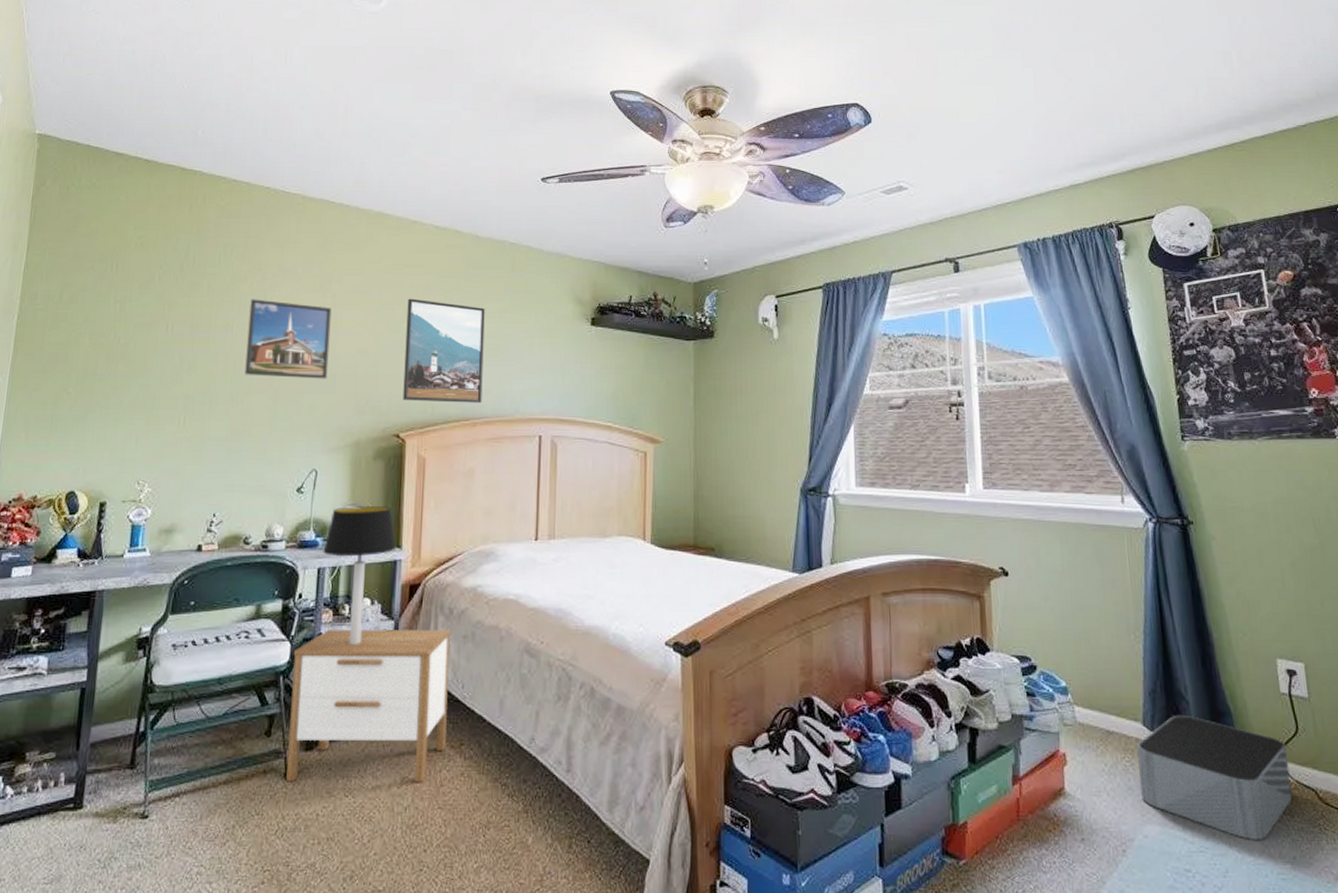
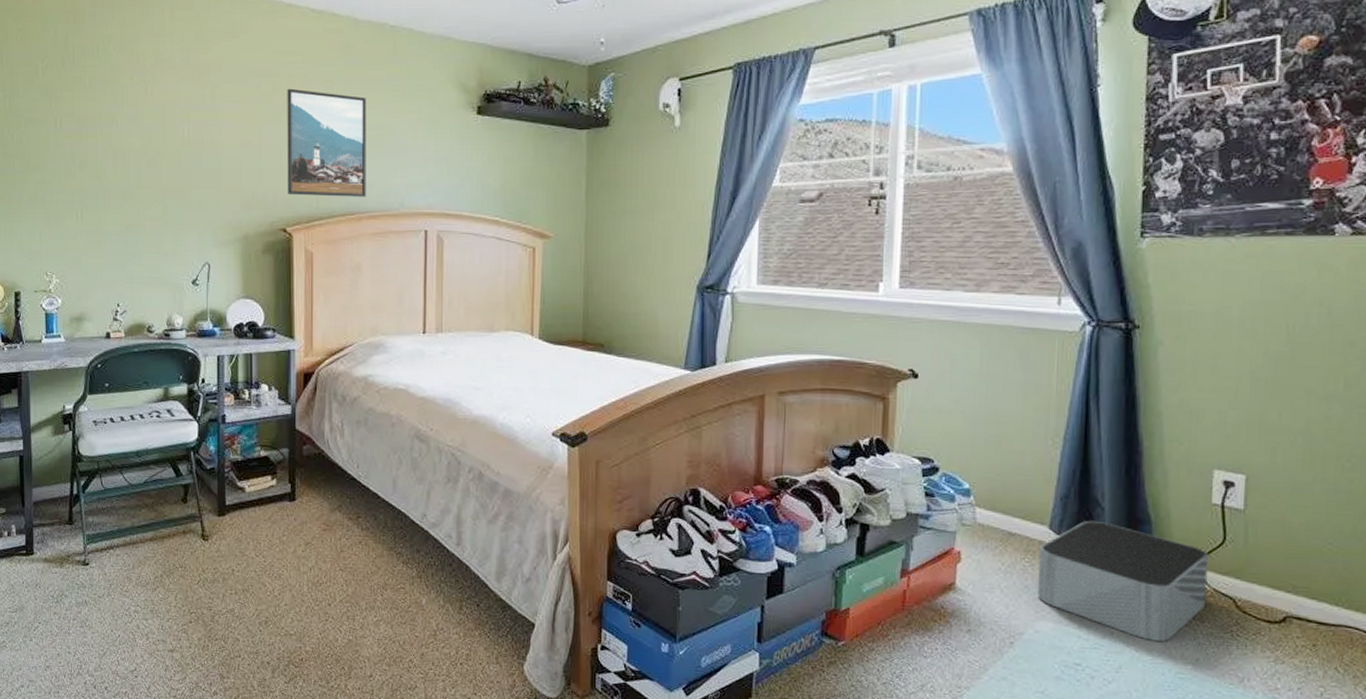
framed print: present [244,299,332,379] -> none [132,92,213,174]
nightstand: present [286,630,451,782] -> none [201,412,345,548]
table lamp: present [323,506,397,644] -> none [221,298,290,426]

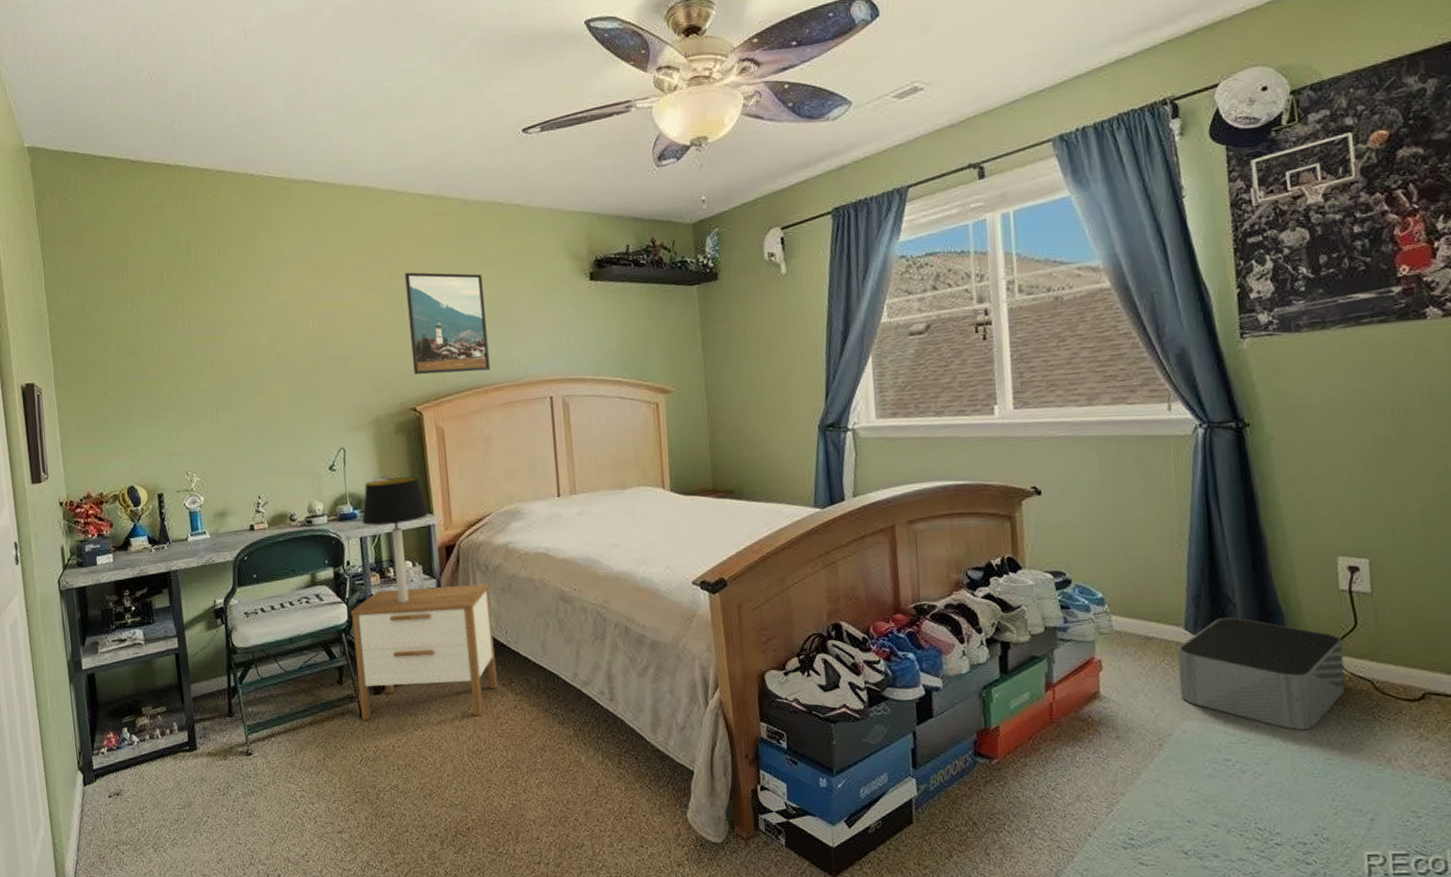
nightstand: none [201,412,345,548] -> present [350,584,498,721]
table lamp: none [221,298,290,426] -> present [362,476,429,602]

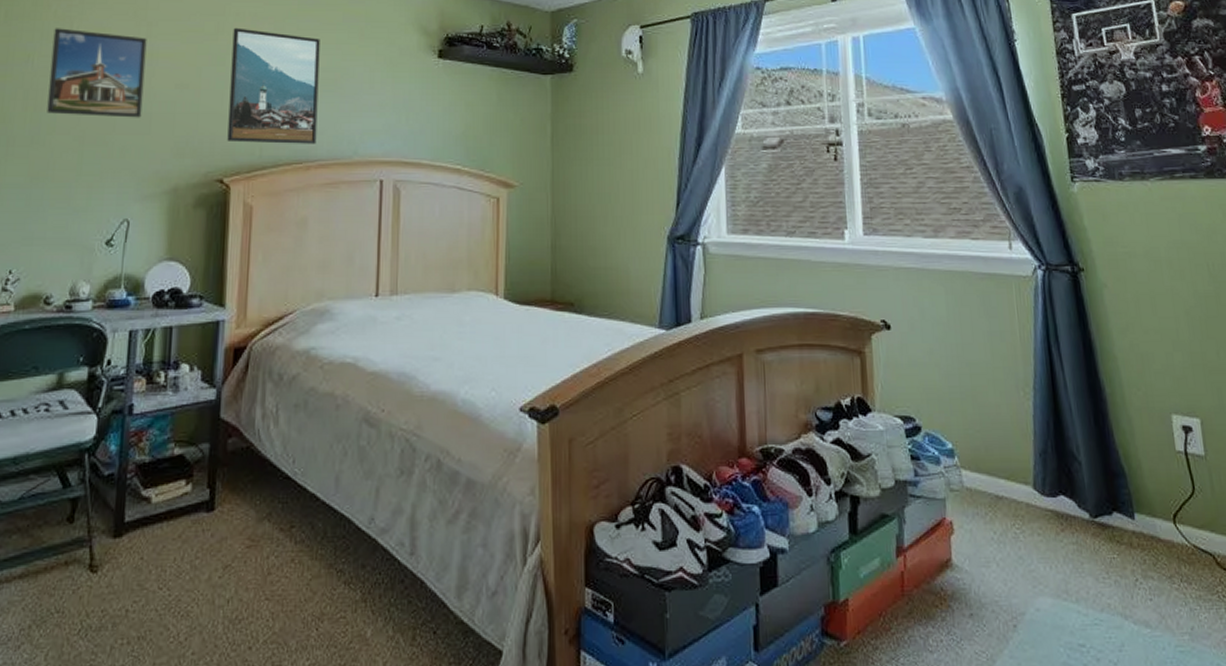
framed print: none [255,289,340,365] -> present [47,28,147,118]
nightstand: present [350,584,498,721] -> none [91,398,281,574]
table lamp: present [362,476,429,602] -> none [135,260,220,416]
storage bin: present [1178,617,1346,730] -> none [1027,476,1190,610]

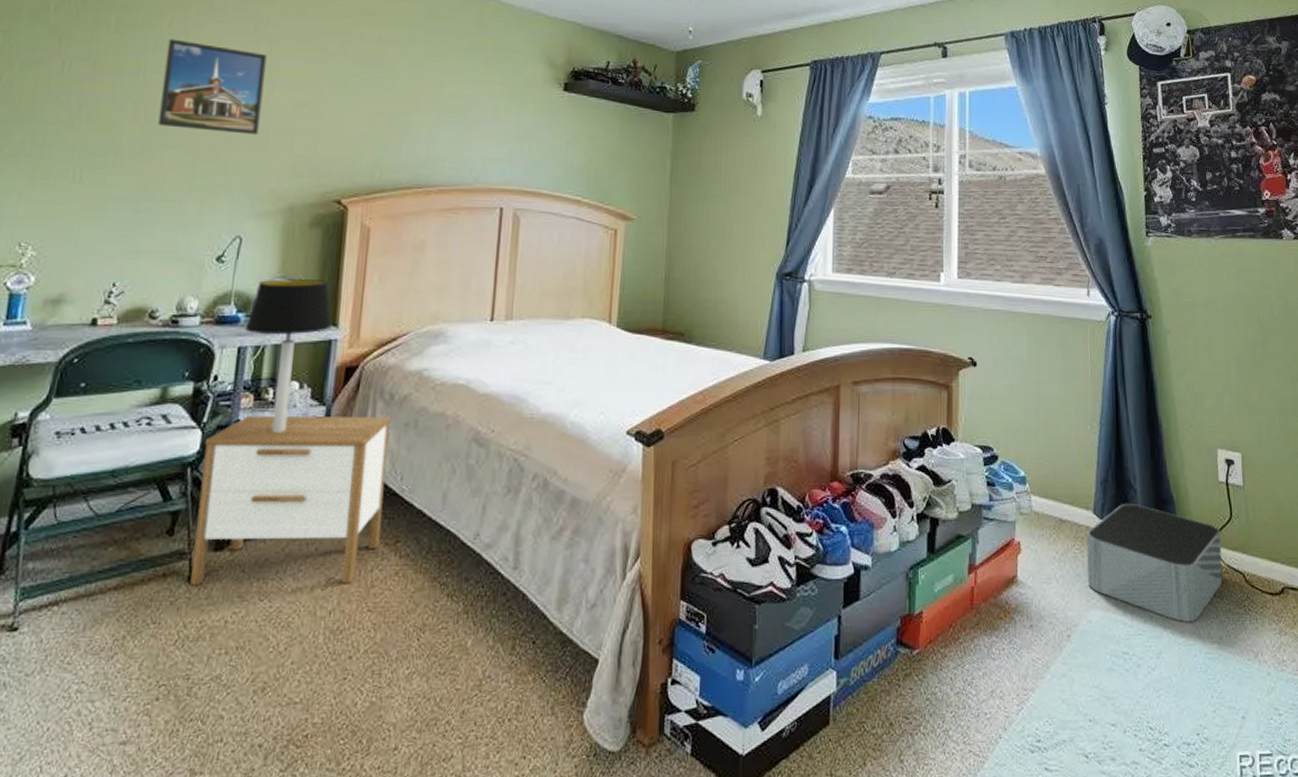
nightstand: none [91,398,281,574] -> present [190,416,391,586]
table lamp: none [135,260,220,416] -> present [245,279,333,432]
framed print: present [227,27,320,144] -> none [347,49,446,169]
storage bin: none [1027,476,1190,610] -> present [1087,503,1223,622]

